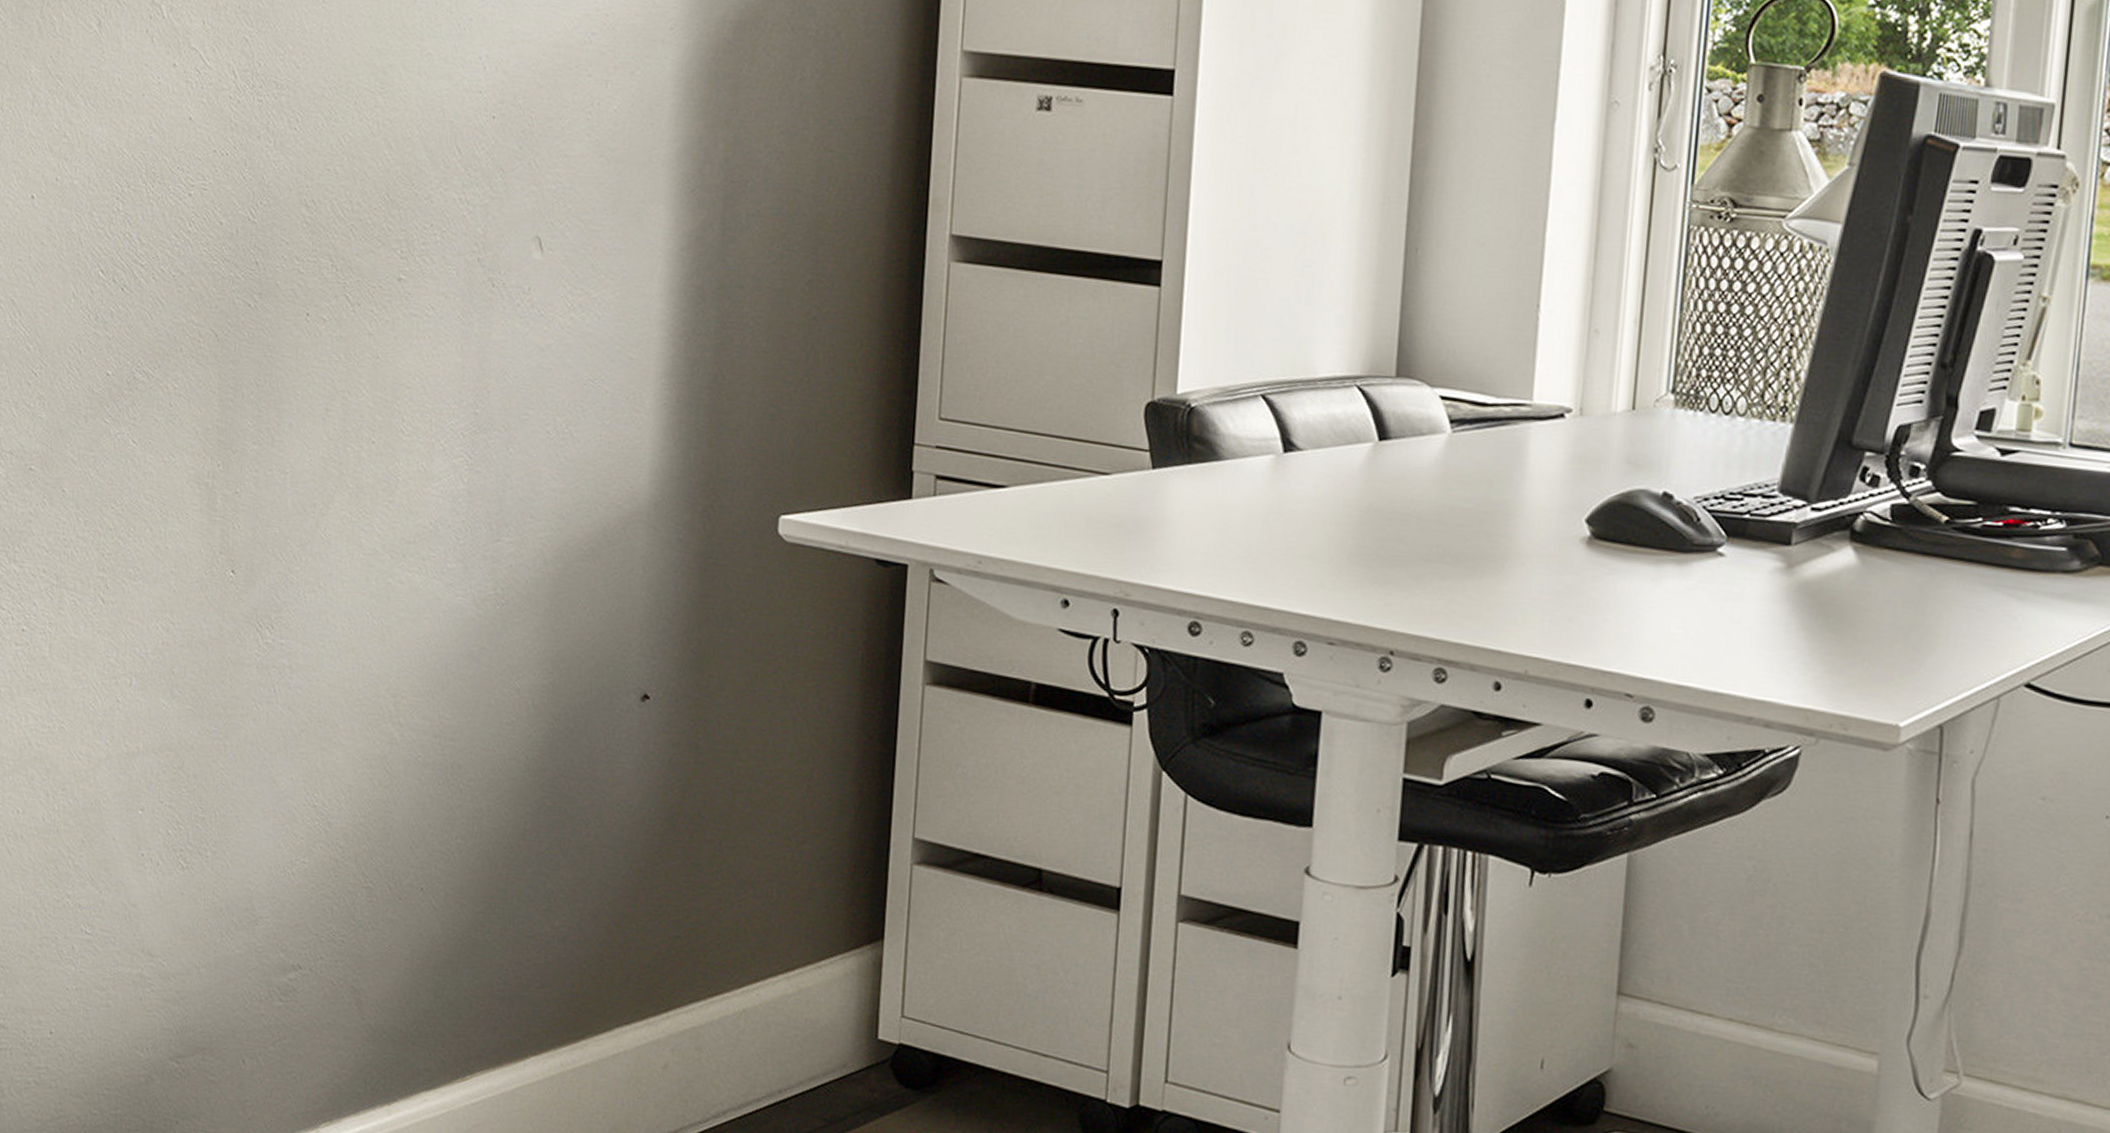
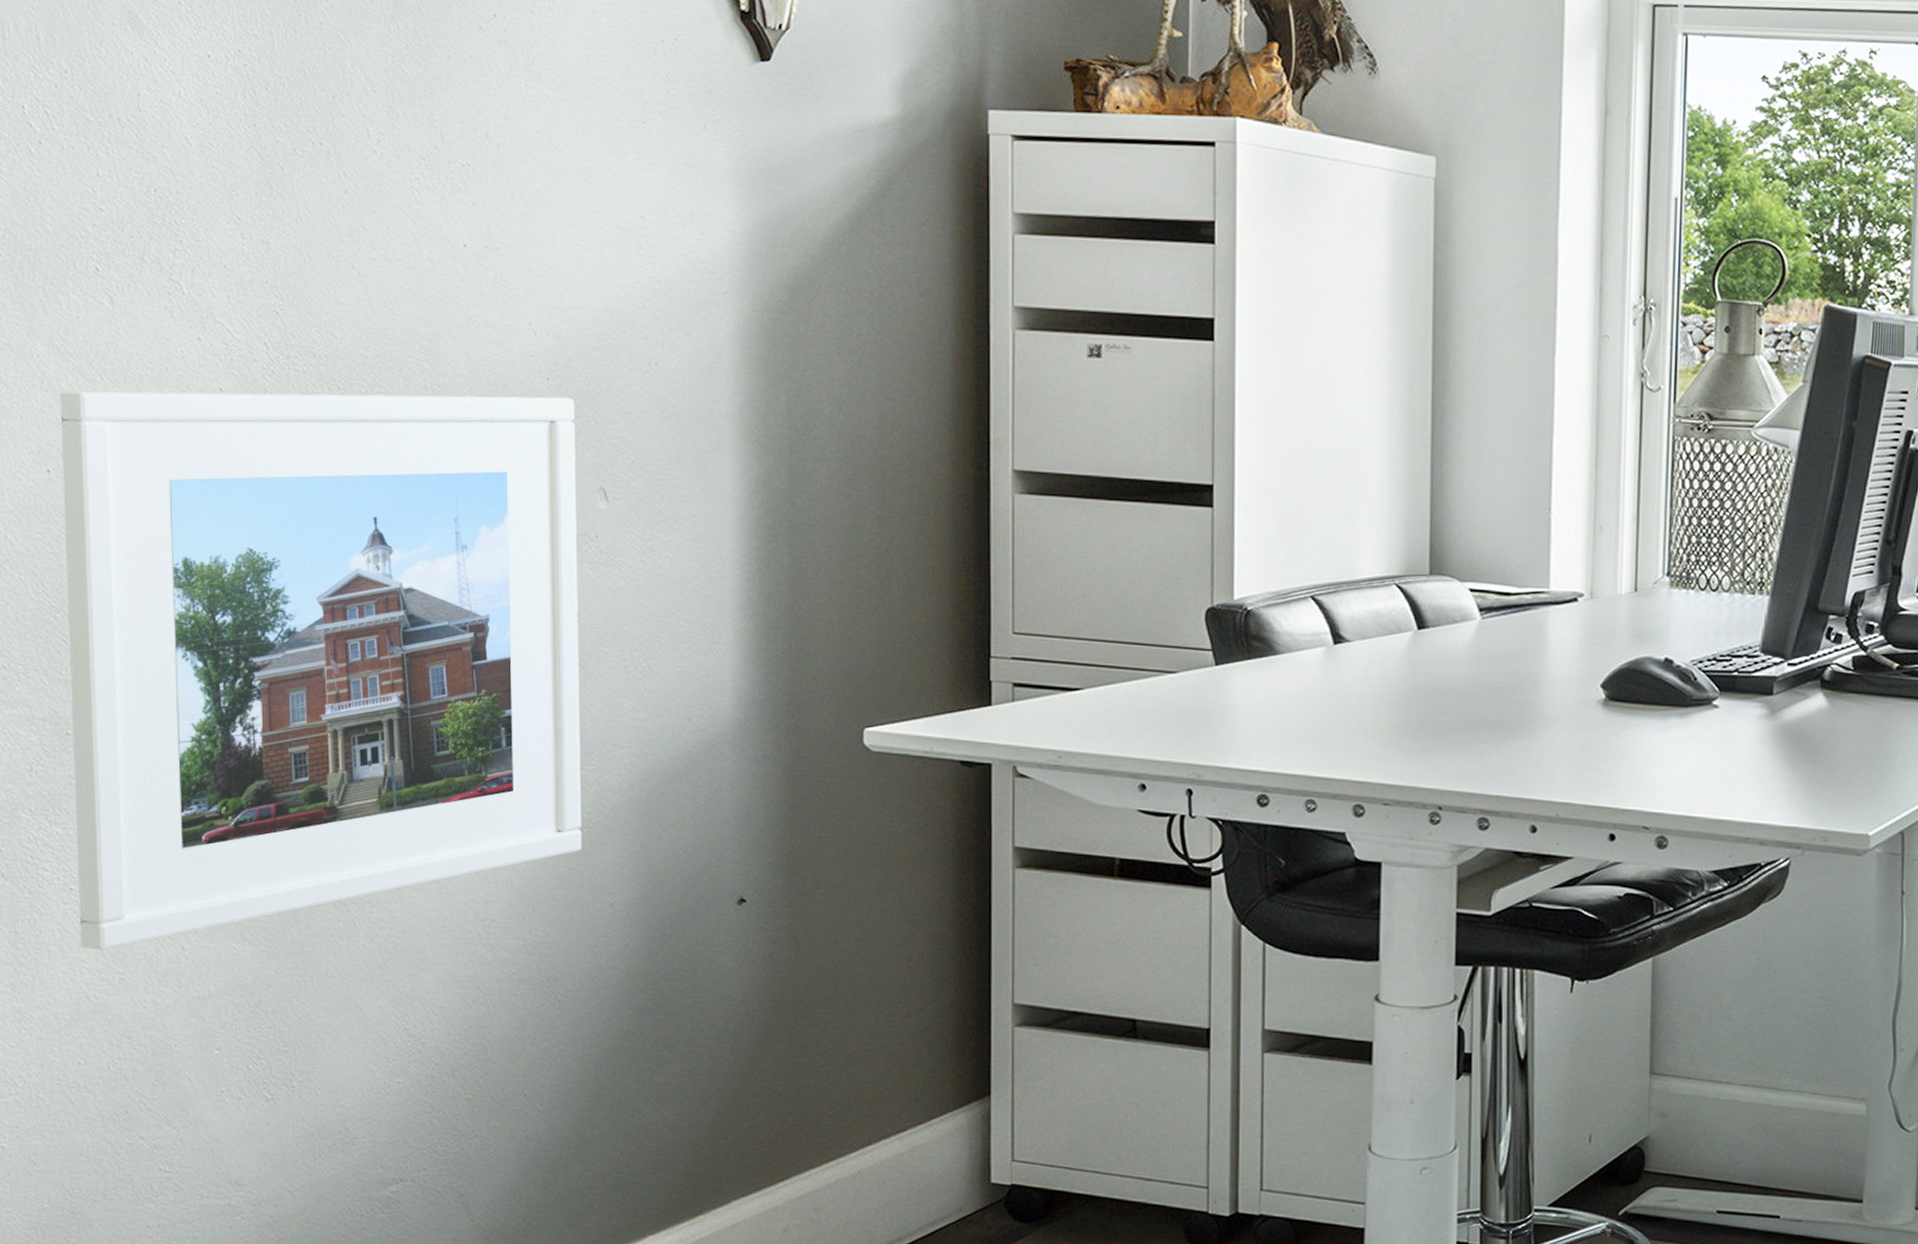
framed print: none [27,115,517,696] -> present [60,391,582,950]

